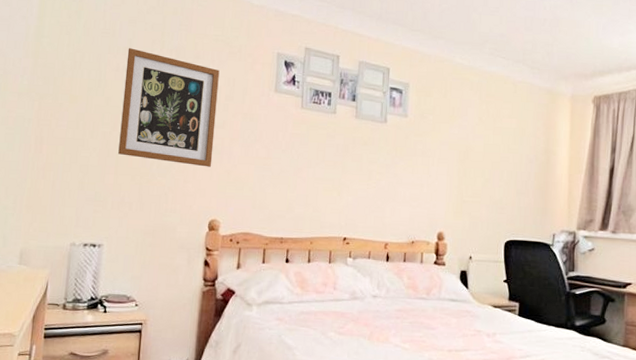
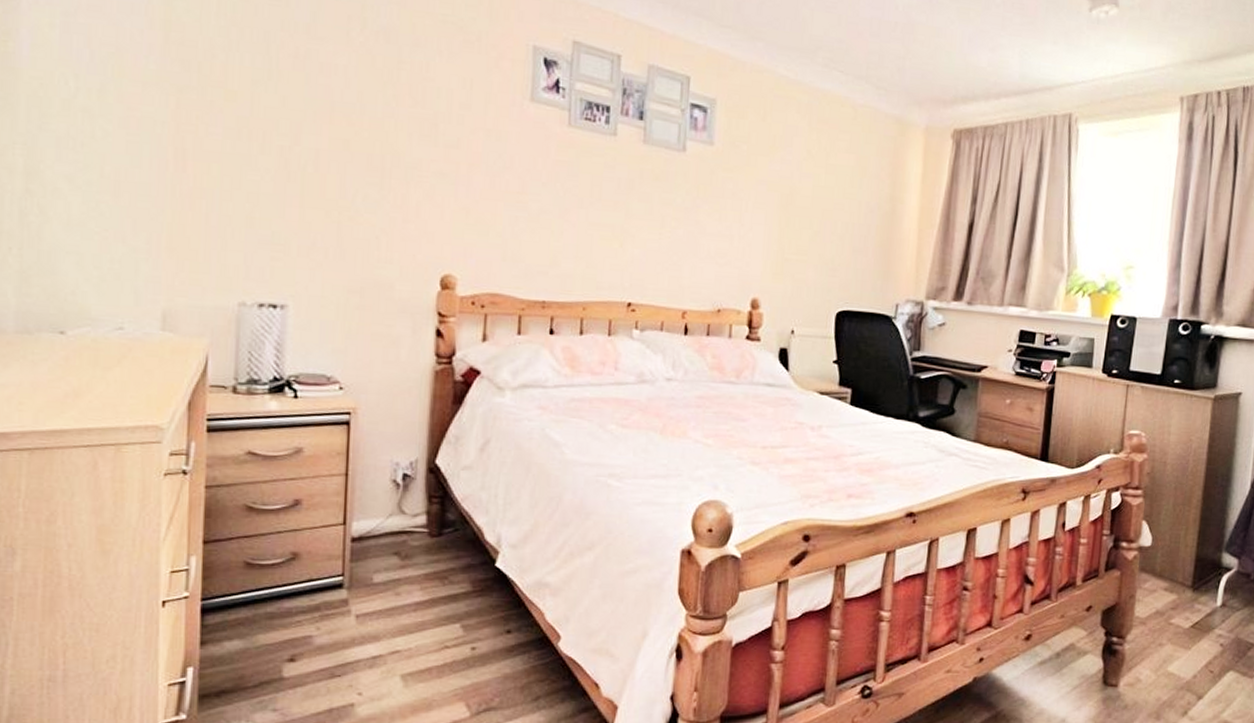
wall art: present [118,48,220,167] -> none [304,25,450,202]

